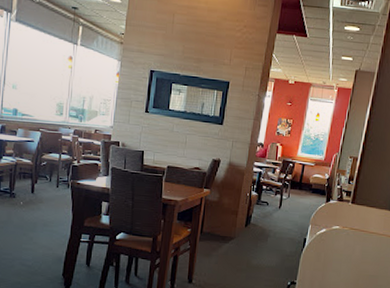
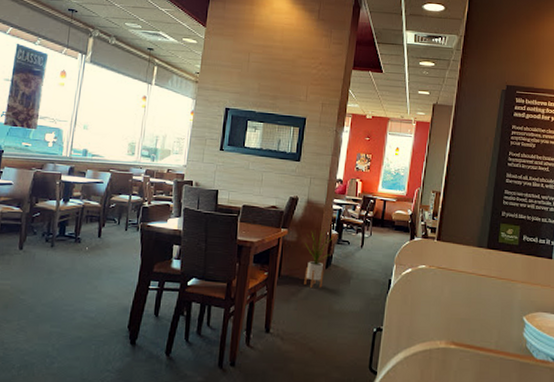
house plant: none [224,191,254,244] -> present [304,229,335,288]

